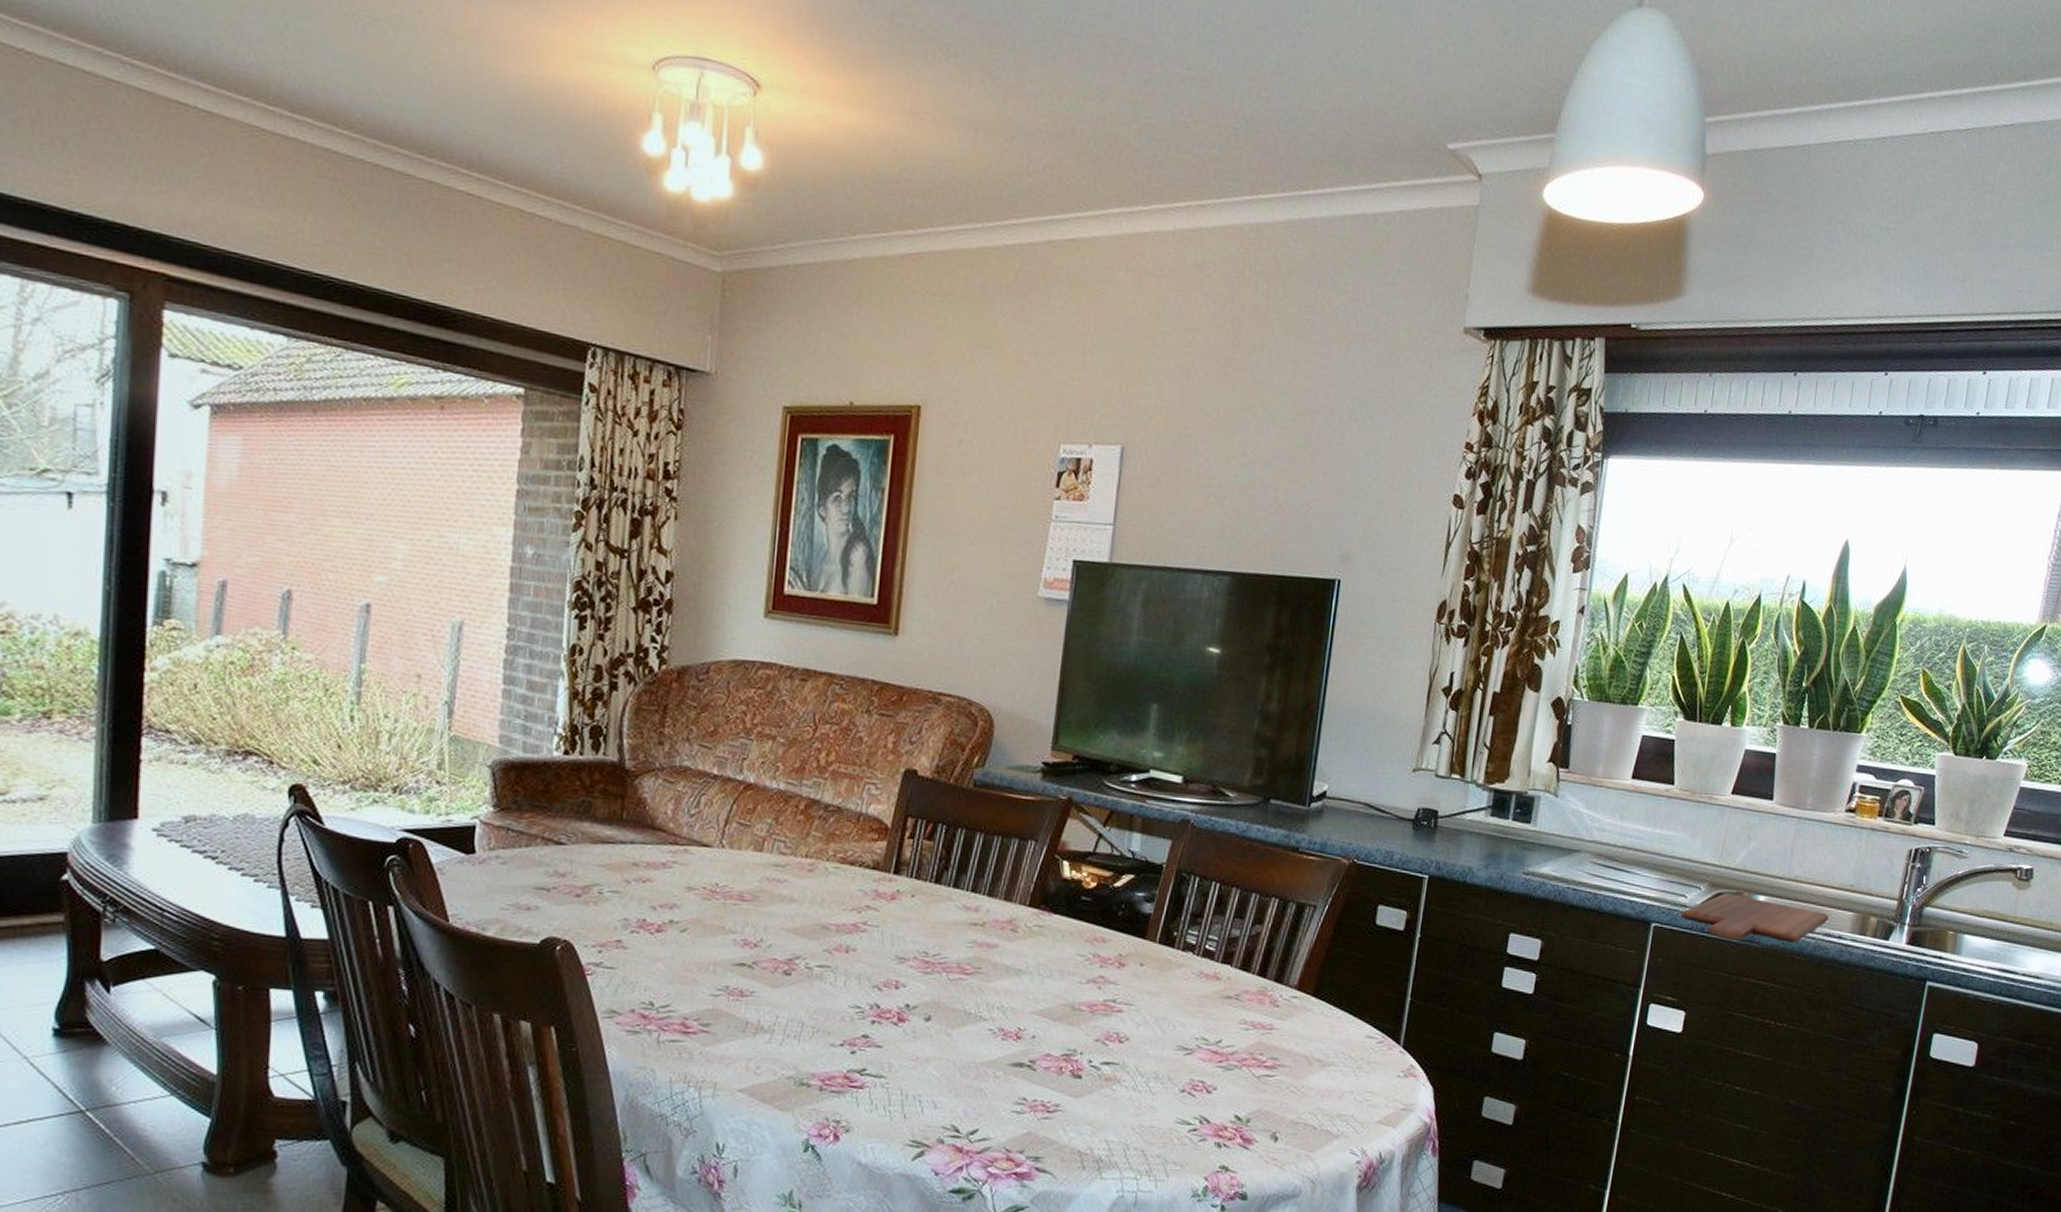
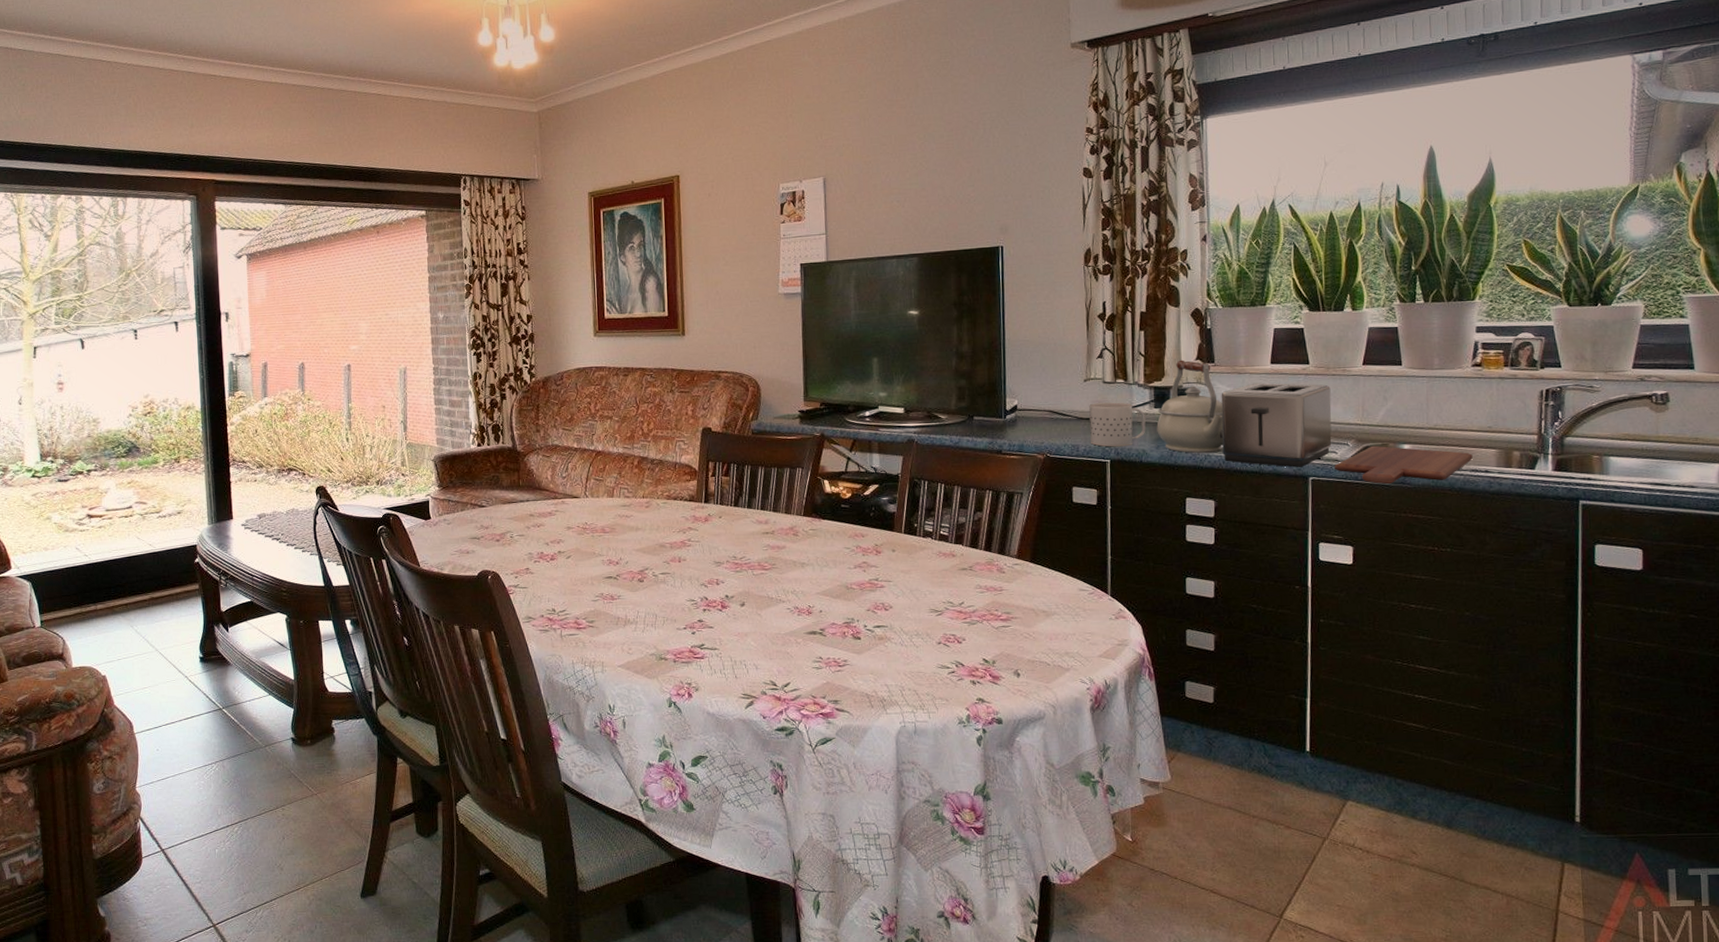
mug: none [1409,800,1479,861] -> present [1089,402,1146,447]
kettle: none [1489,759,1570,880] -> present [1156,360,1223,453]
toaster: none [1560,799,1692,911] -> present [1219,382,1332,468]

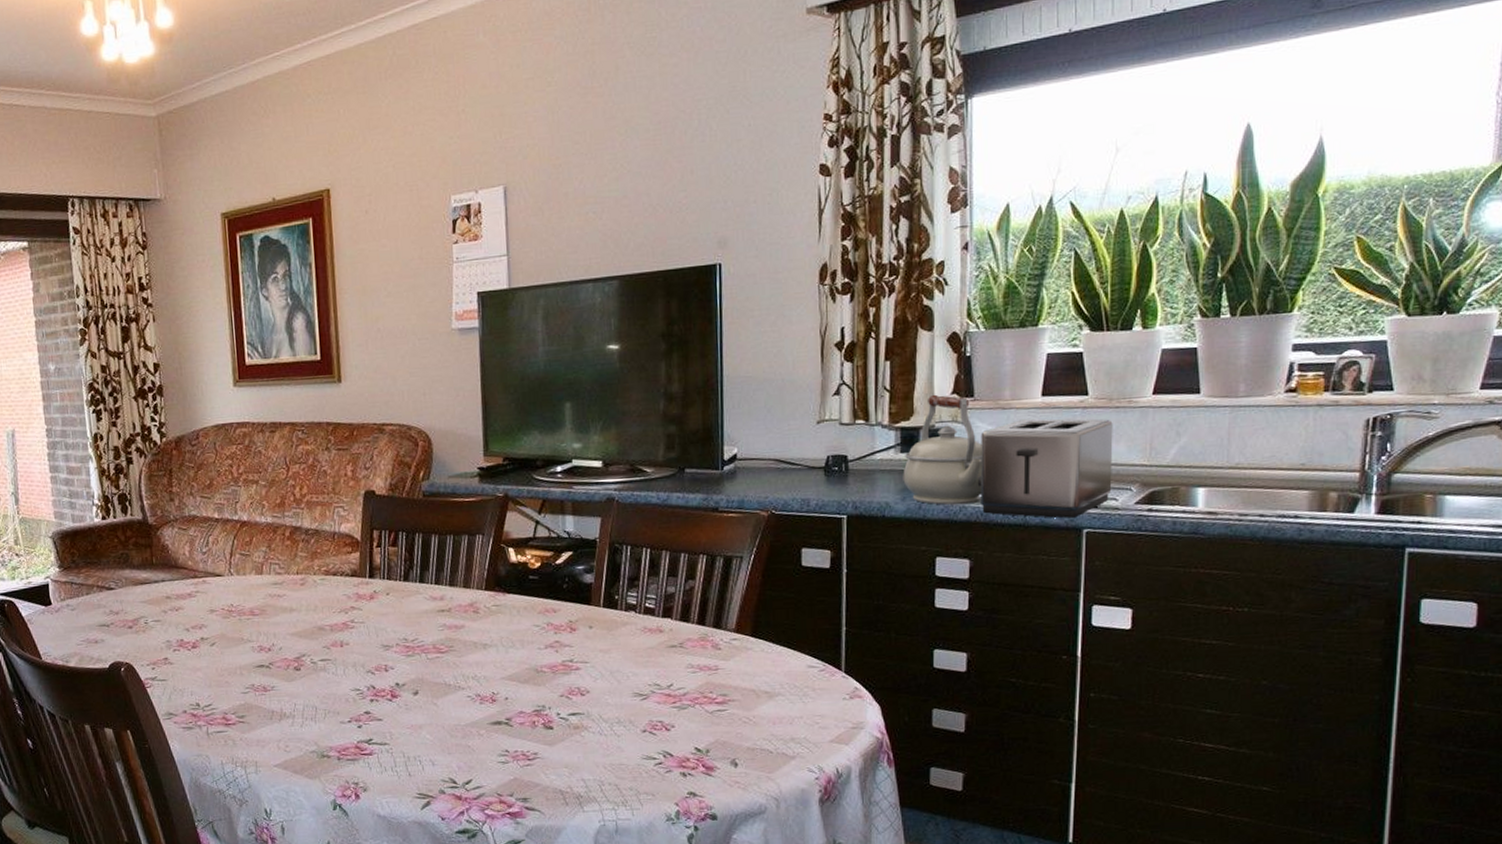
mug: present [1089,402,1146,447] -> none [822,447,890,501]
cutting board: present [1334,445,1473,485] -> none [1114,490,1280,535]

